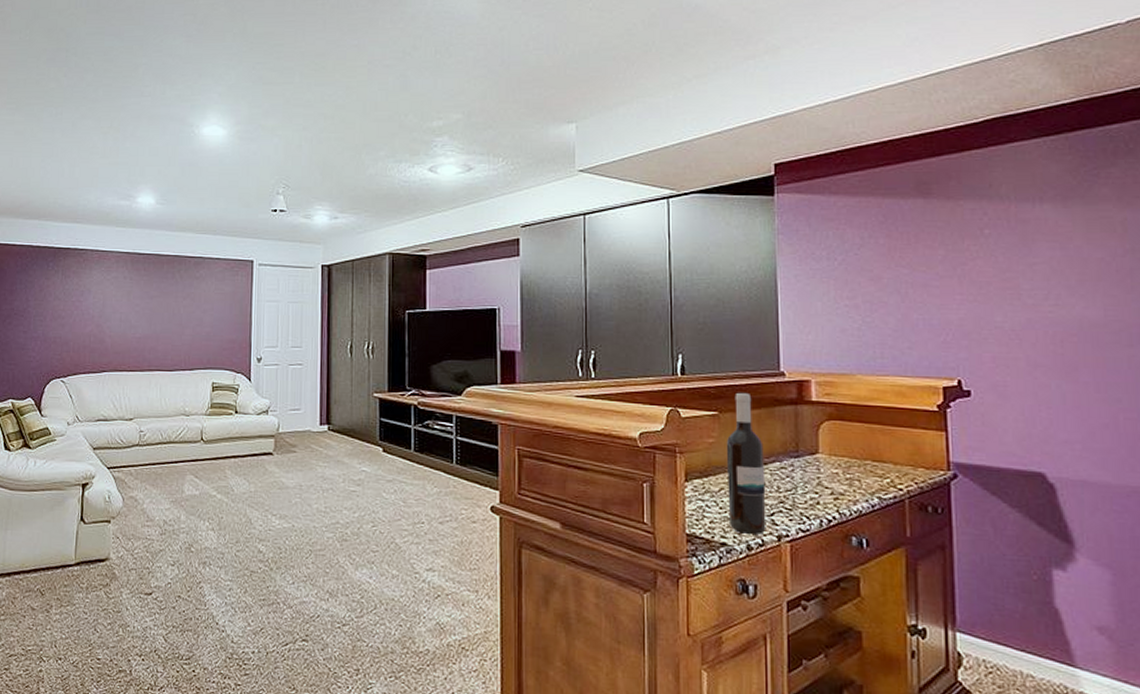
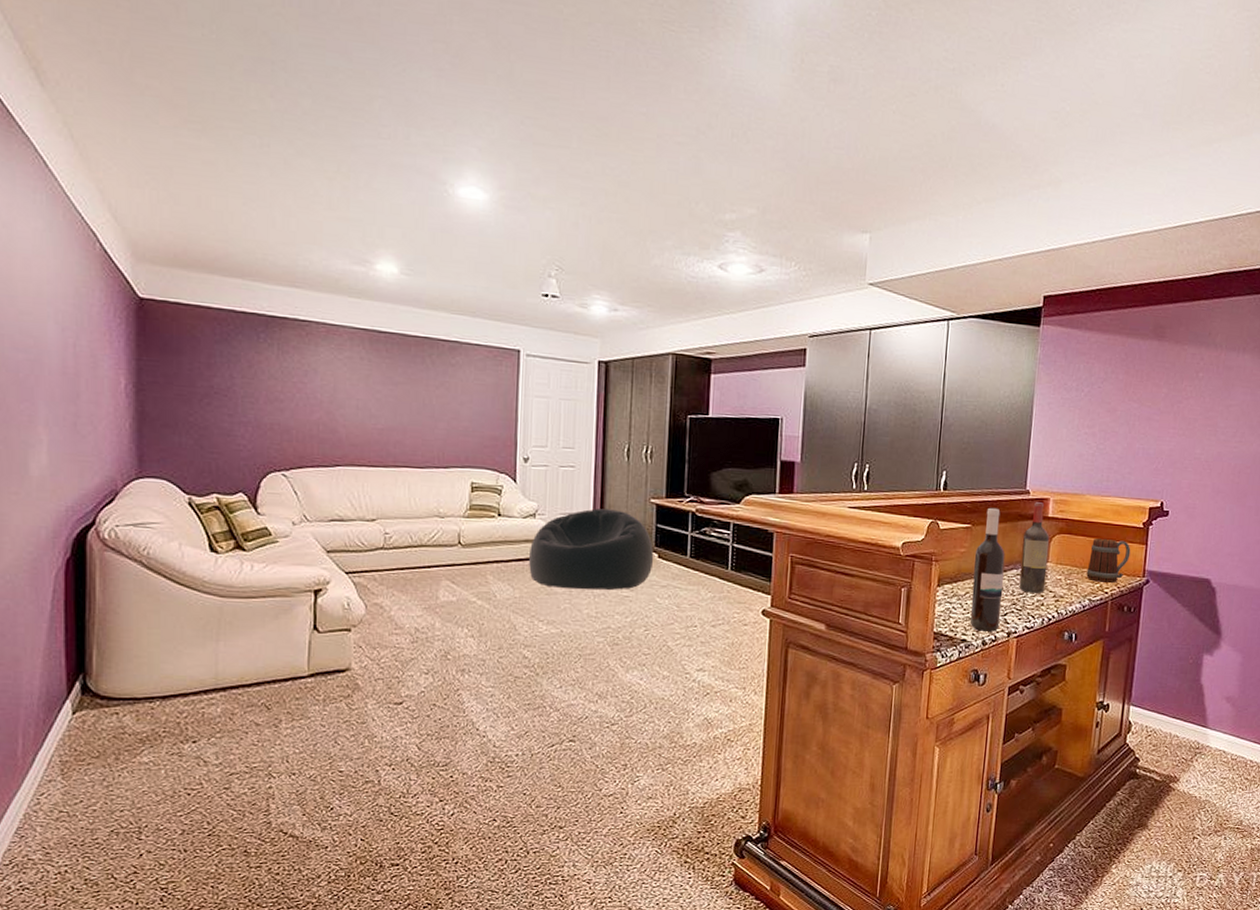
bean bag chair: none [263,404,379,485] -> present [529,508,654,591]
wine bottle: none [782,385,819,491] -> present [1019,502,1050,595]
beer mug: none [870,424,926,477] -> present [1086,537,1131,583]

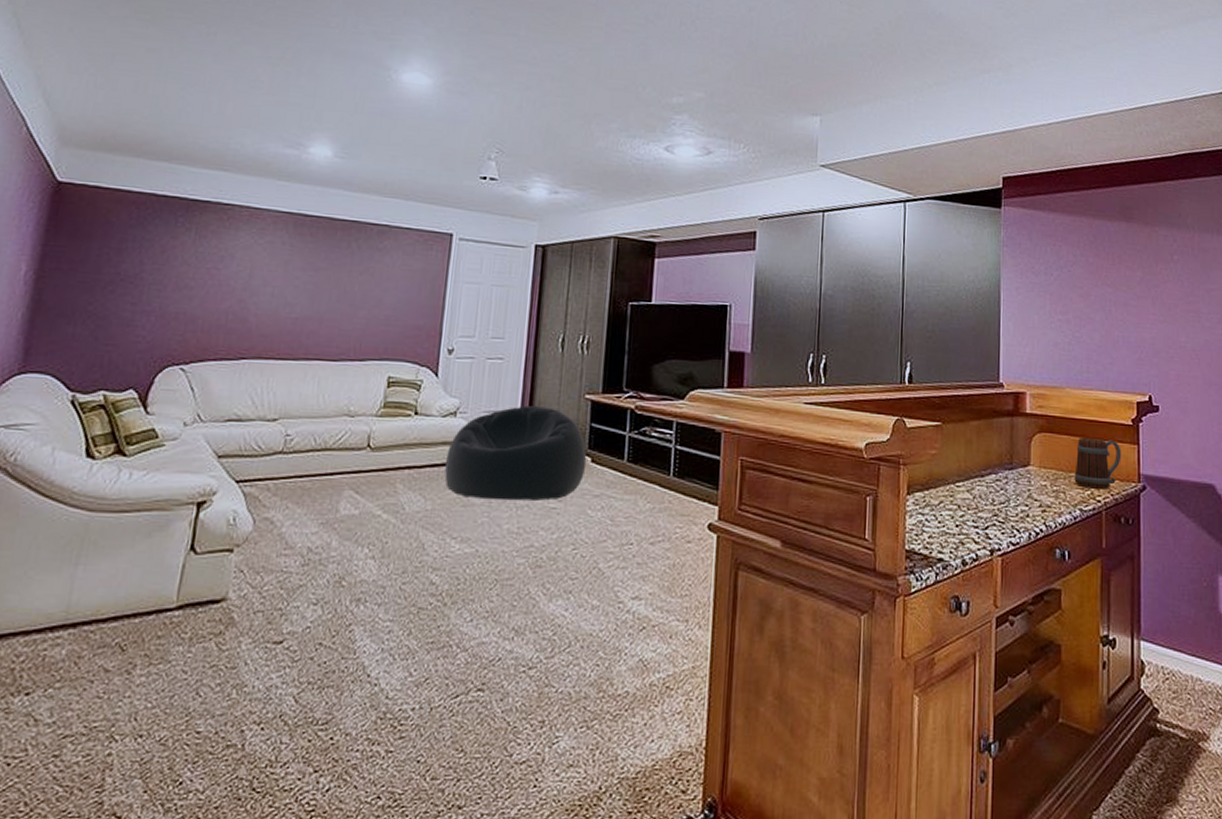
wine bottle: present [969,507,1005,632] -> none [946,403,982,549]
wine bottle: present [1019,502,1050,595] -> none [999,396,1030,504]

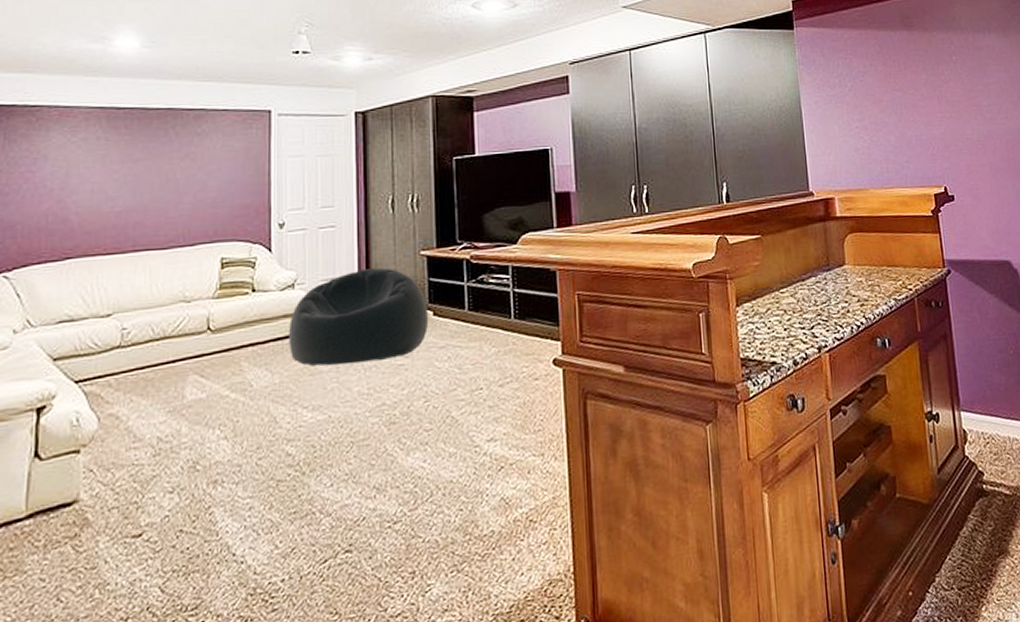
beer mug: present [1074,437,1121,489] -> none [885,231,926,279]

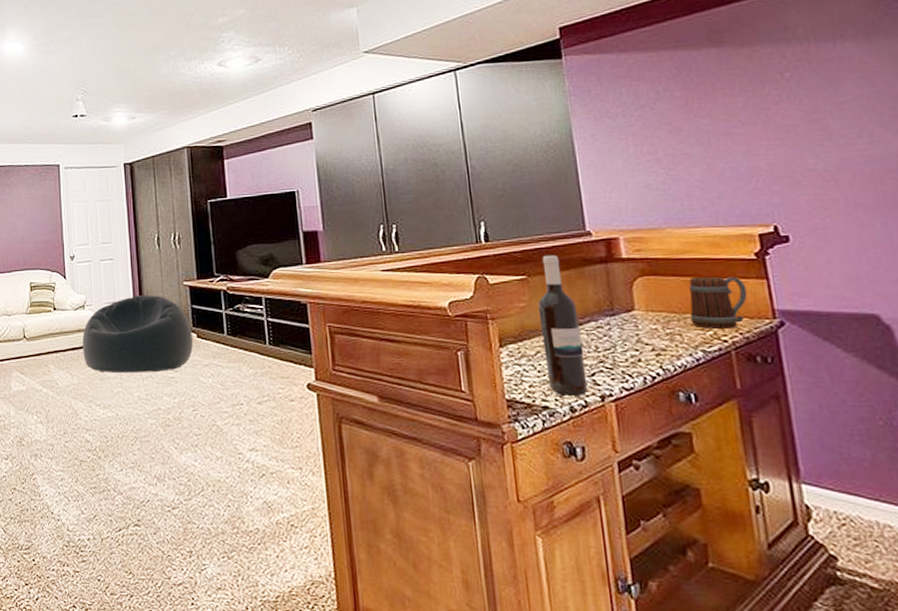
wine bottle: none [769,214,808,350] -> present [537,254,589,396]
beer mug: none [885,231,926,279] -> present [689,276,748,329]

